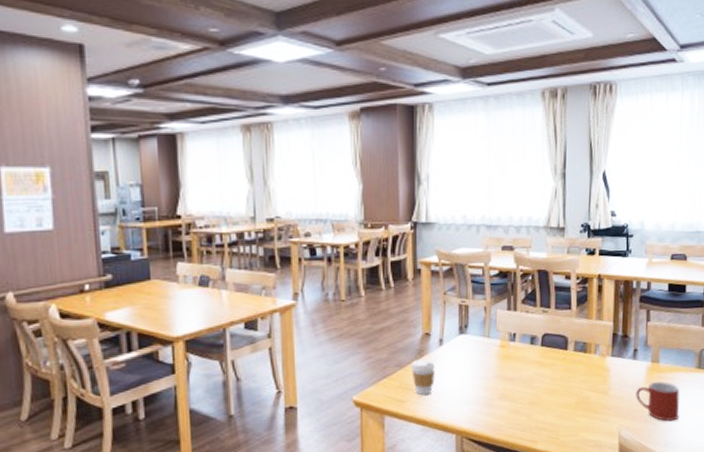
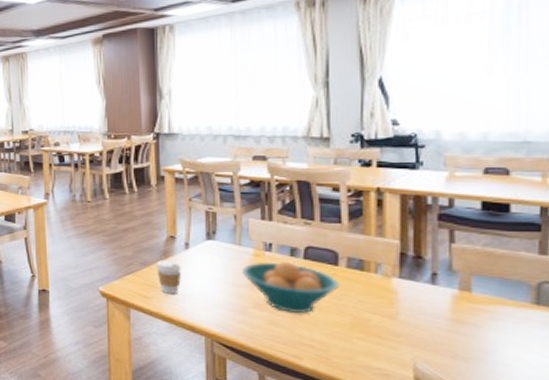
fruit bowl: none [490,349,568,400] -> present [242,261,340,314]
mug: present [636,381,680,422] -> none [437,312,508,363]

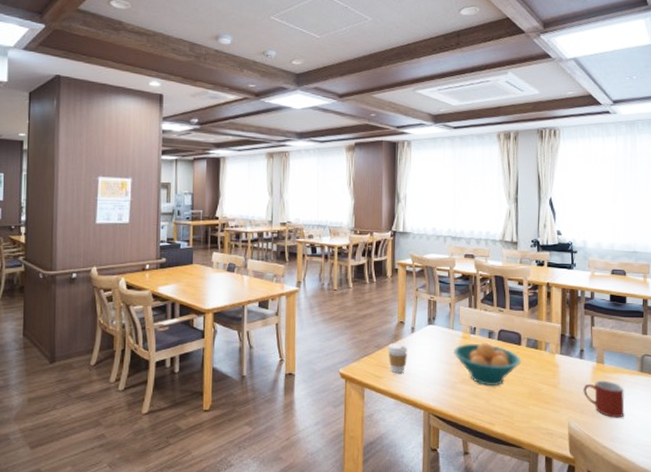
mug: none [437,312,508,363] -> present [583,380,625,418]

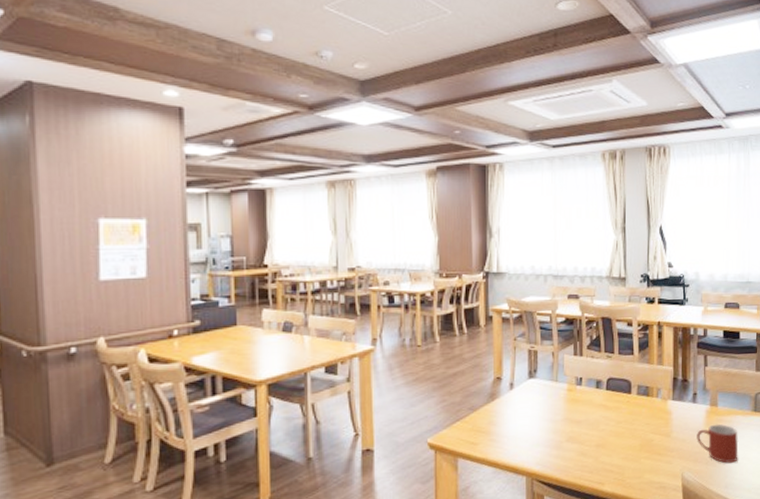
coffee cup: present [388,343,407,374] -> none [484,402,506,438]
fruit bowl: present [454,342,522,387] -> none [558,393,632,443]

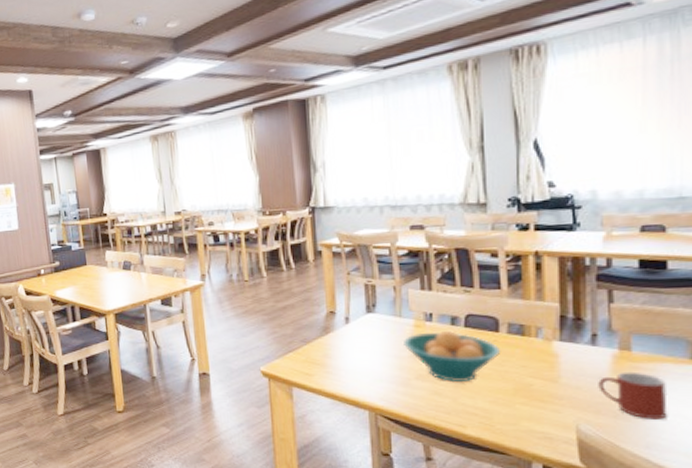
fruit bowl: none [558,393,632,443] -> present [404,330,501,383]

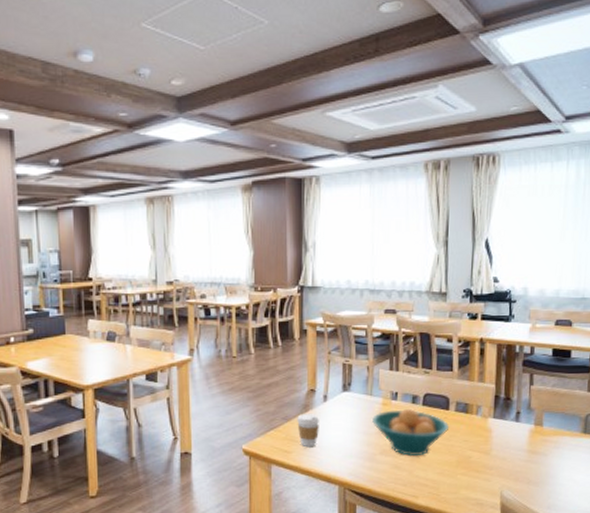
coffee cup: none [317,336,343,371] -> present [297,414,319,448]
mug: present [598,371,668,419] -> none [518,444,565,484]

